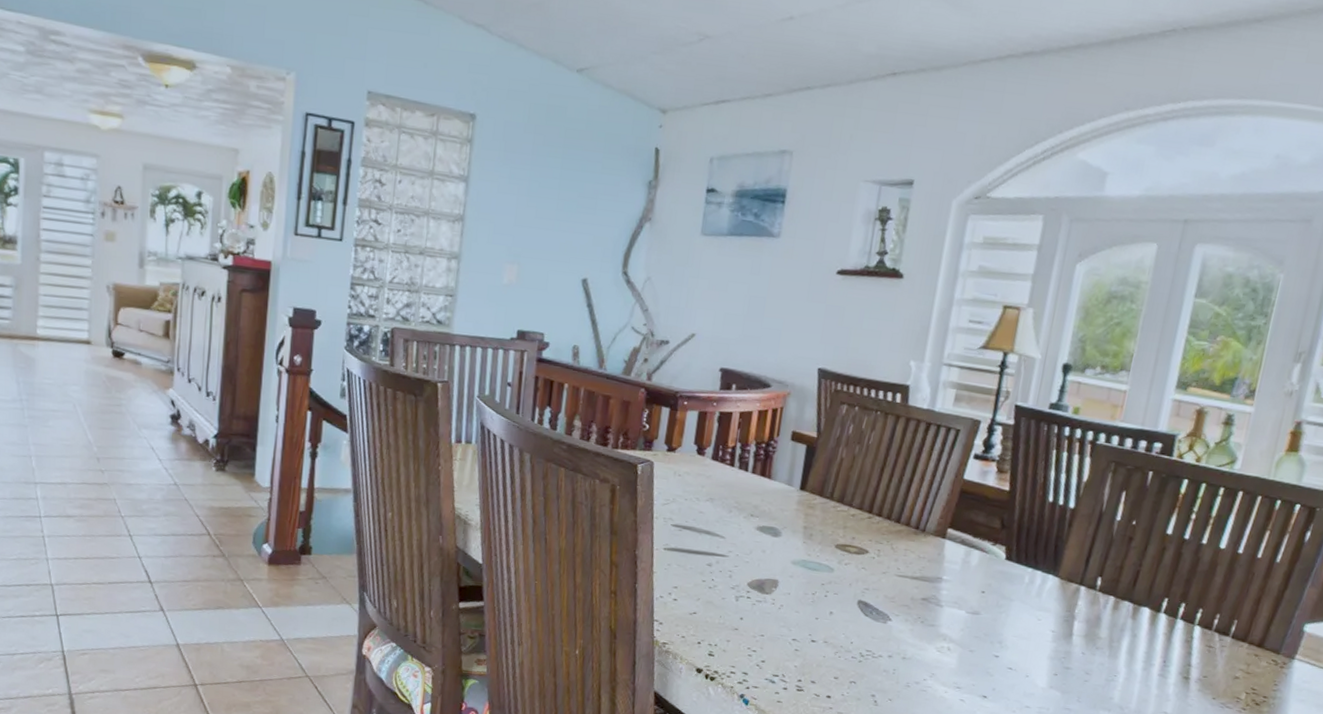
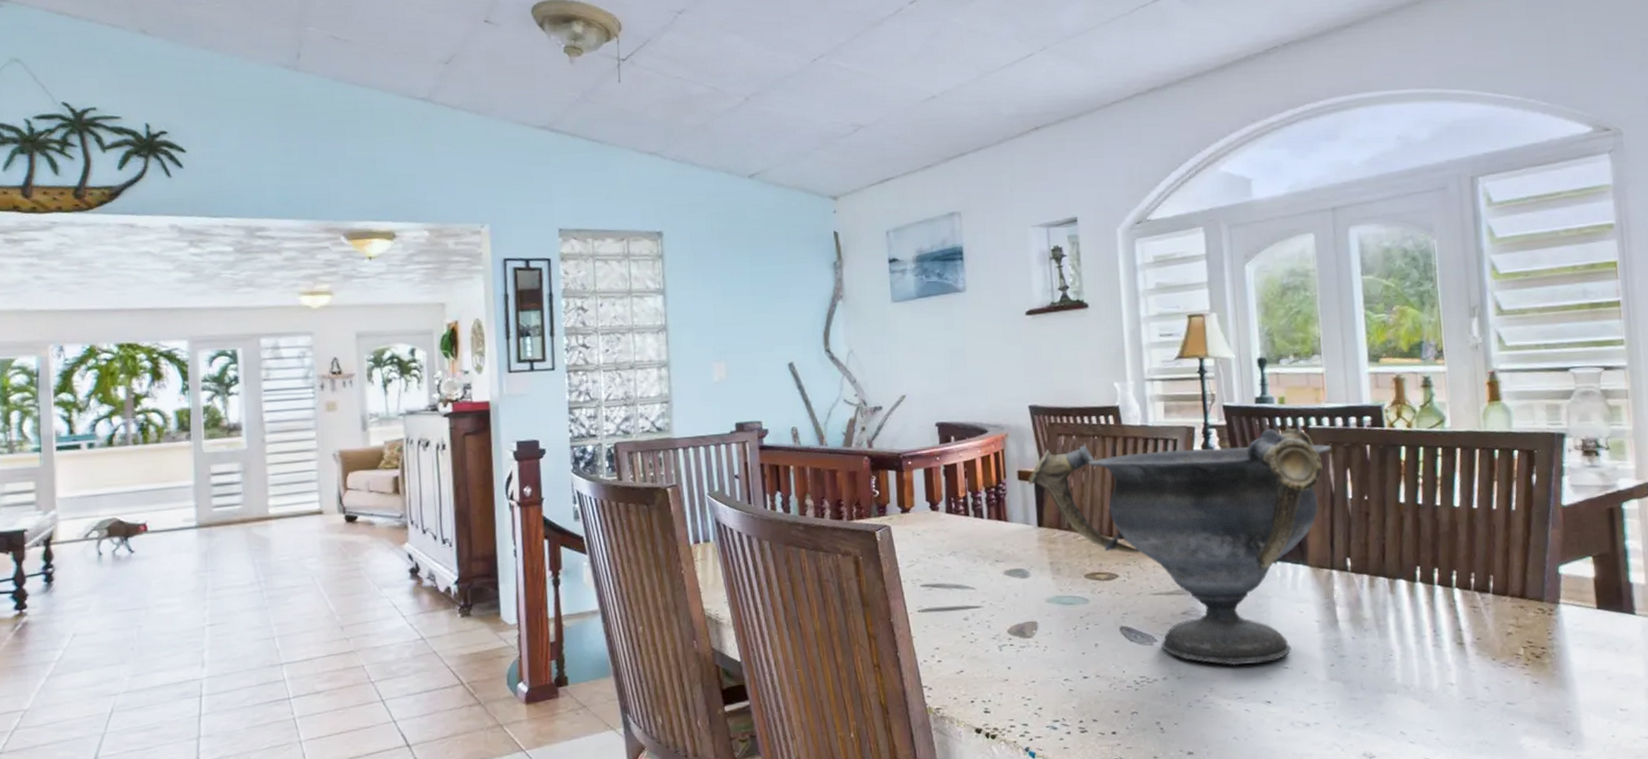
decorative bowl: none [800,415,1113,660] -> present [1028,428,1331,666]

